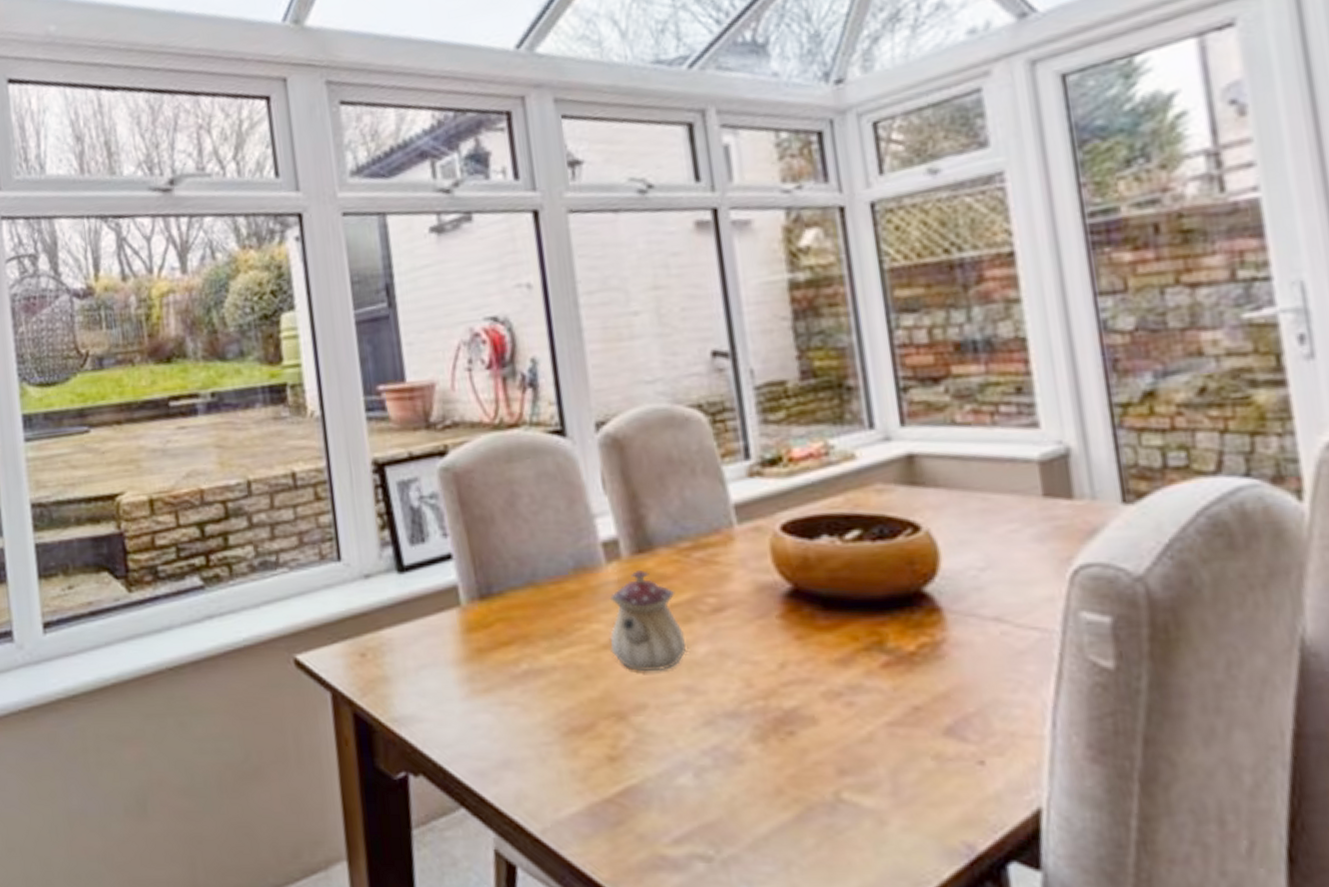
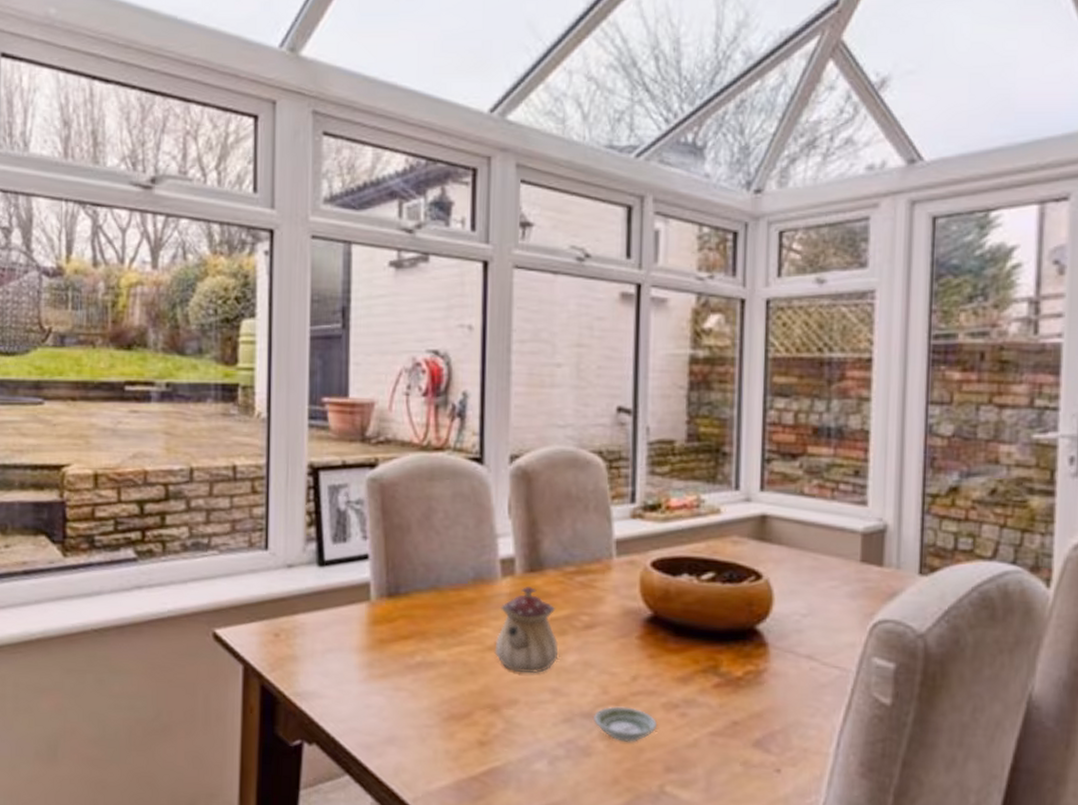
saucer: none [740,700,819,743] -> present [594,706,657,742]

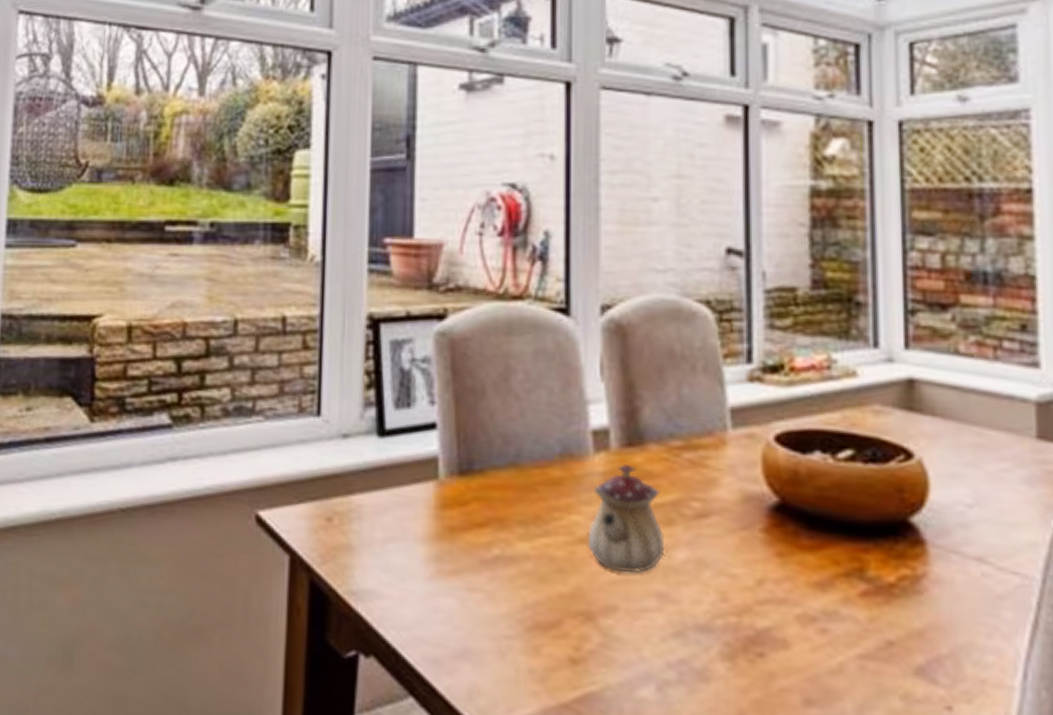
saucer: present [594,706,657,742] -> none [711,617,790,665]

